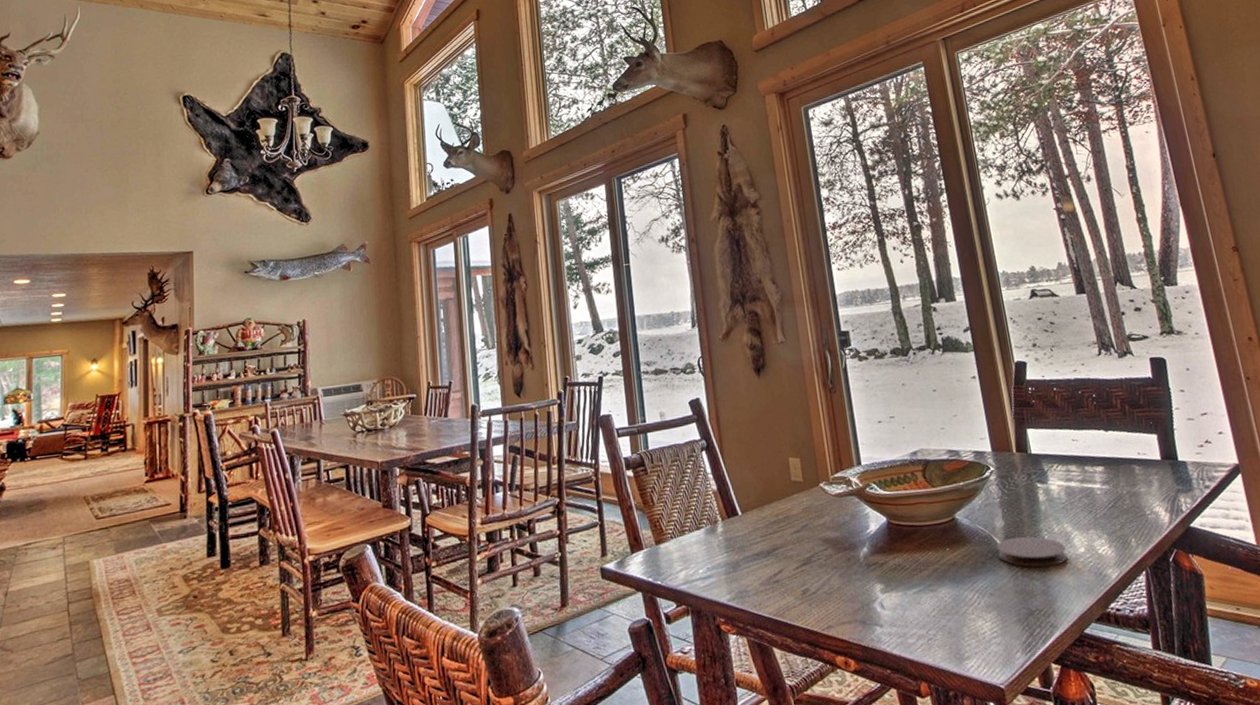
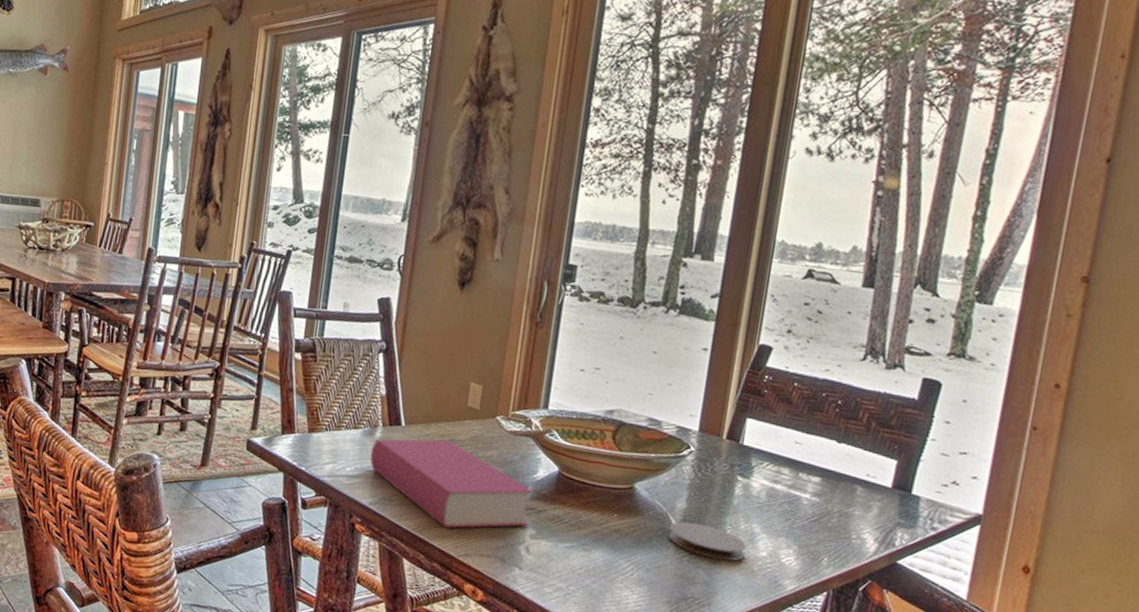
book: none [717,517,878,605] -> present [370,438,534,529]

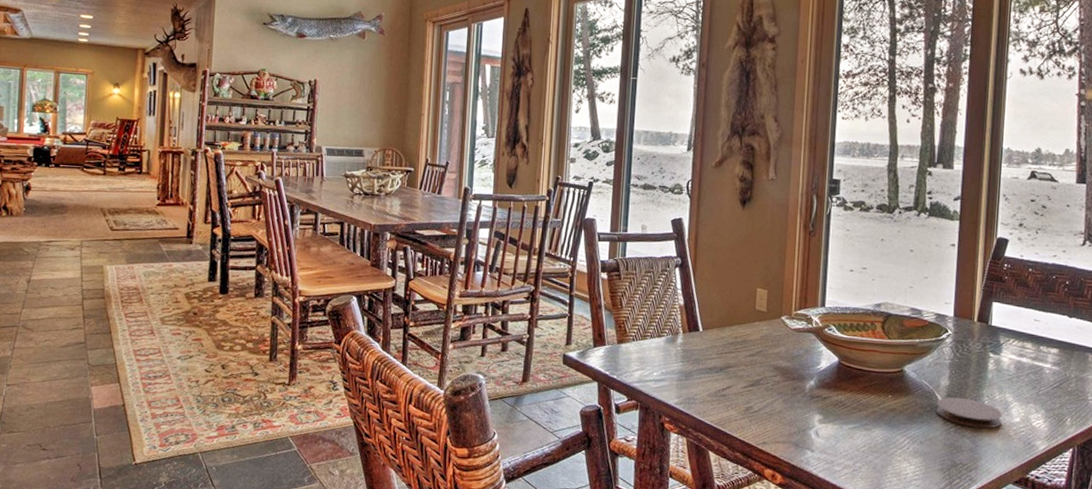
book: present [370,438,534,529] -> none [673,340,818,421]

